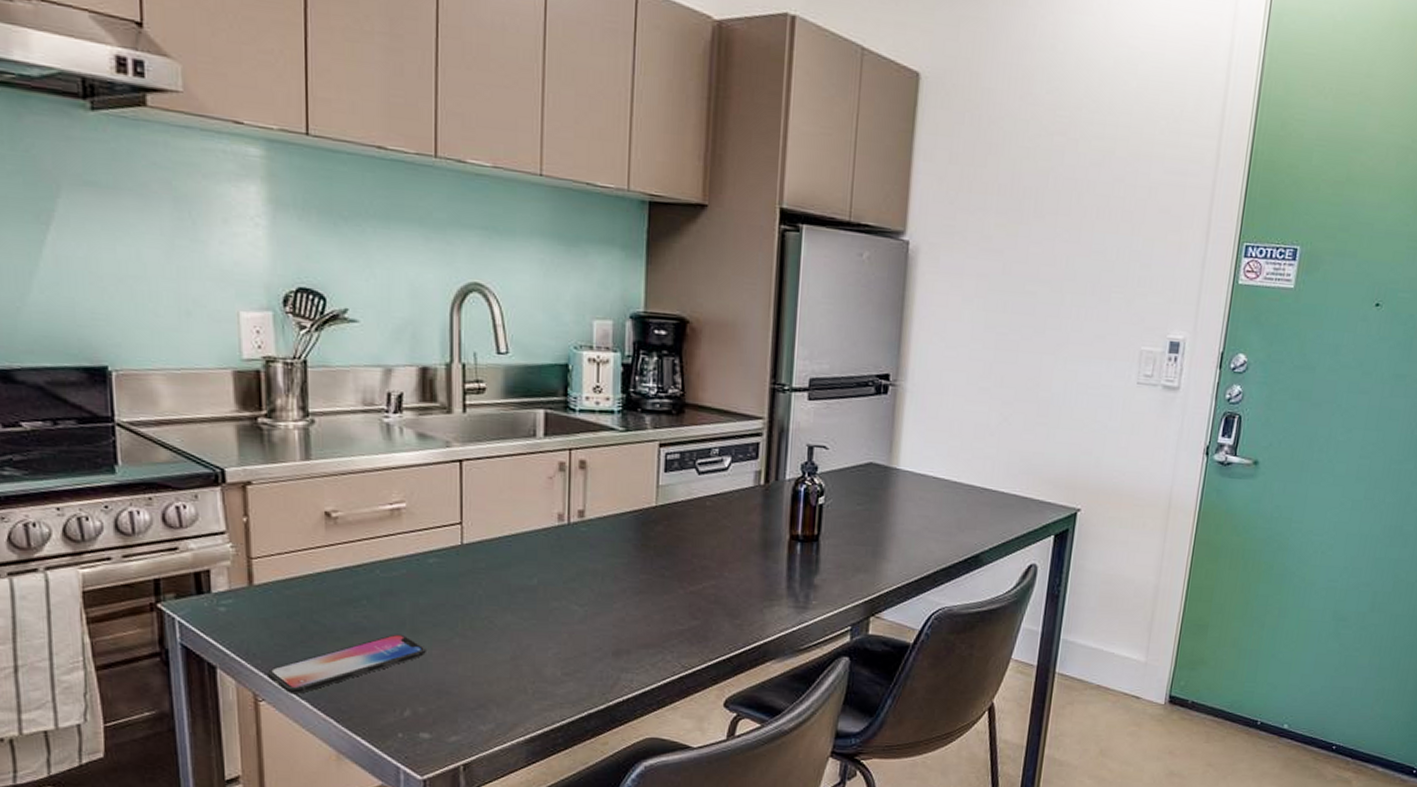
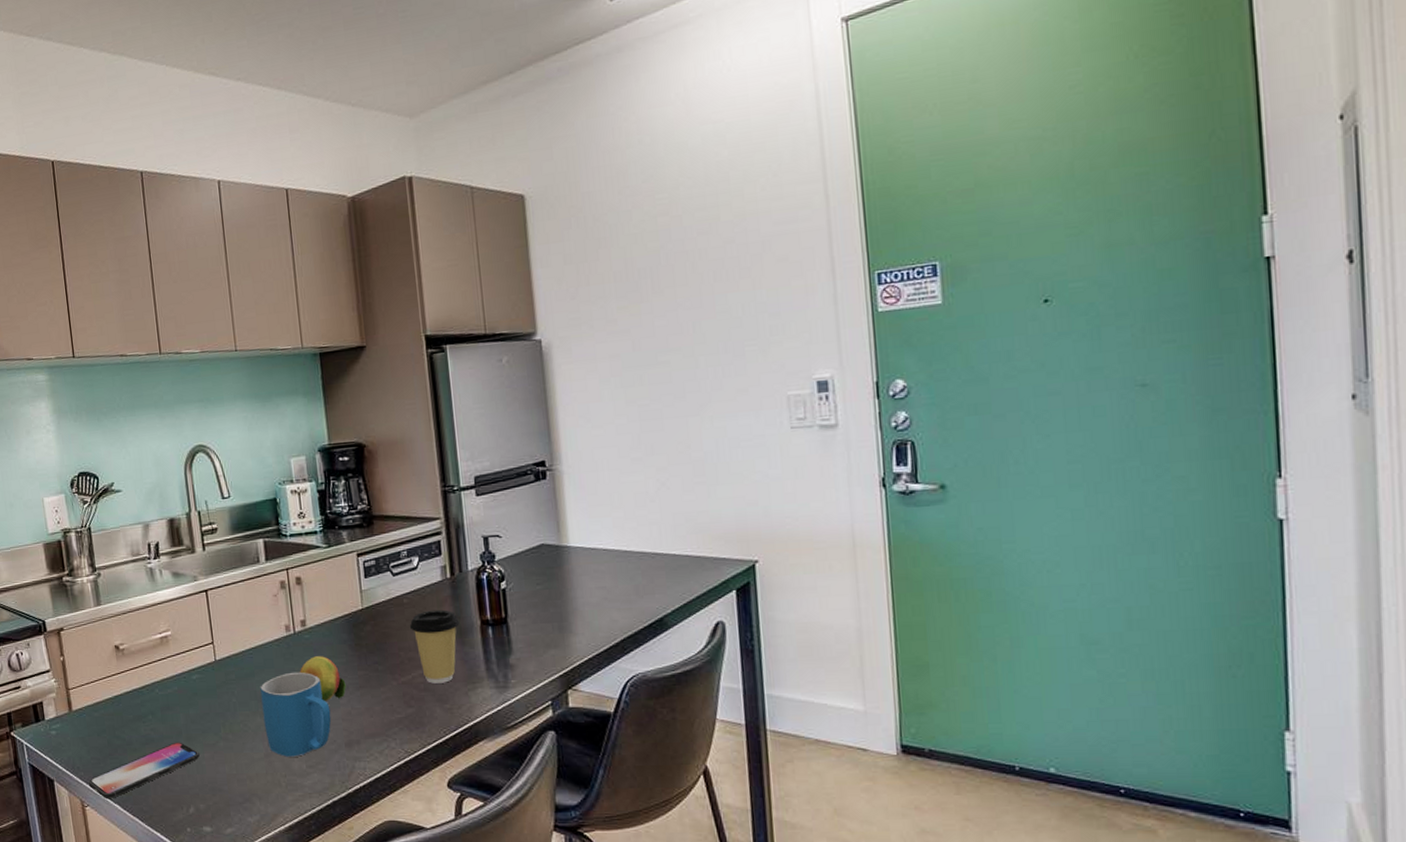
mug: none [515,567,600,662] -> present [260,672,332,757]
fruit: none [568,552,623,605] -> present [299,656,346,702]
coffee cup: none [708,517,766,597] -> present [409,609,460,684]

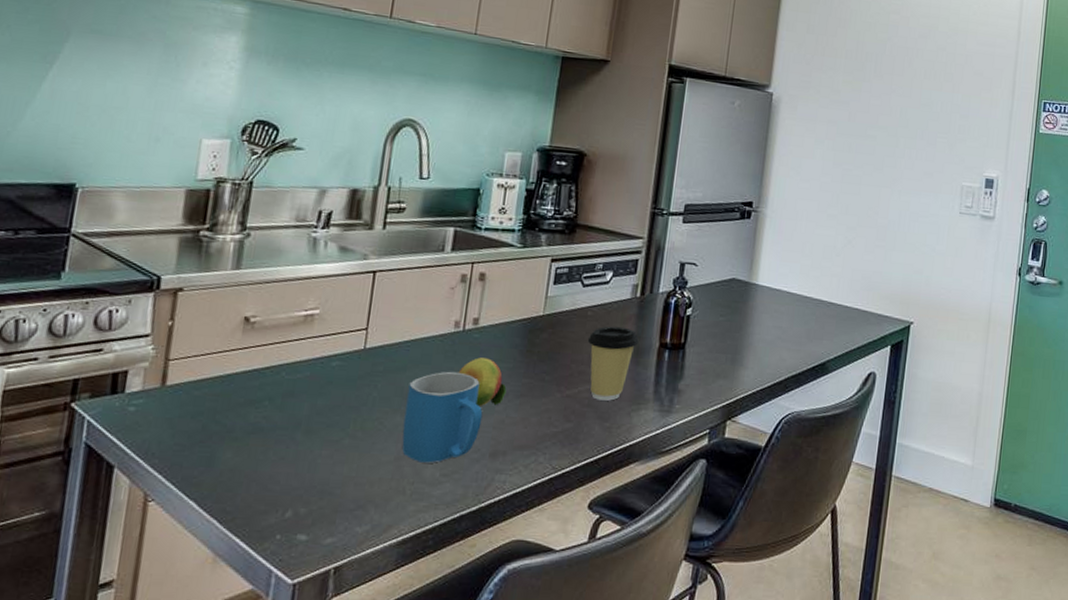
smartphone: present [88,742,200,800] -> none [160,434,317,495]

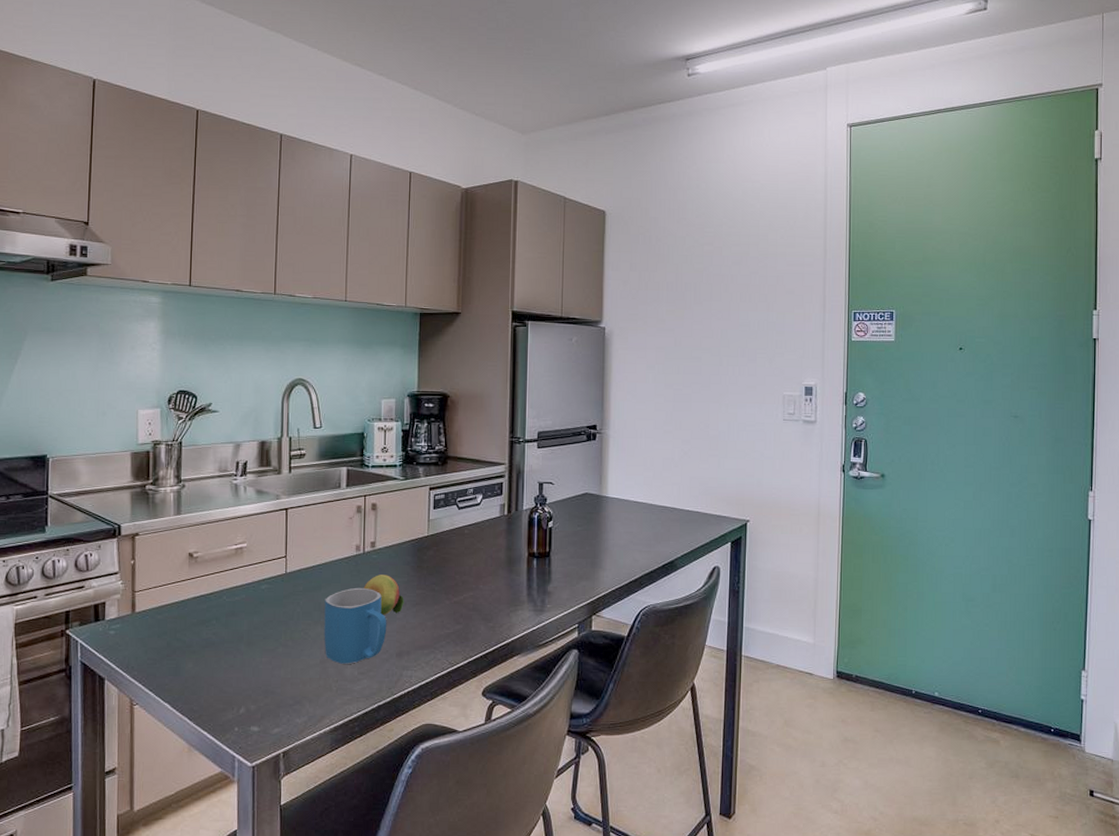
coffee cup: present [587,326,639,401] -> none [467,541,510,604]

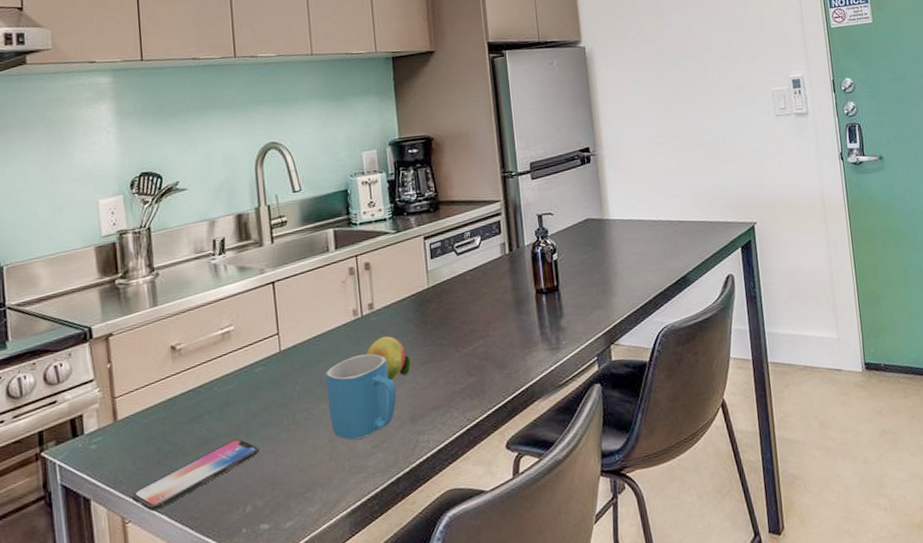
smartphone: none [140,646,258,699] -> present [131,438,259,512]

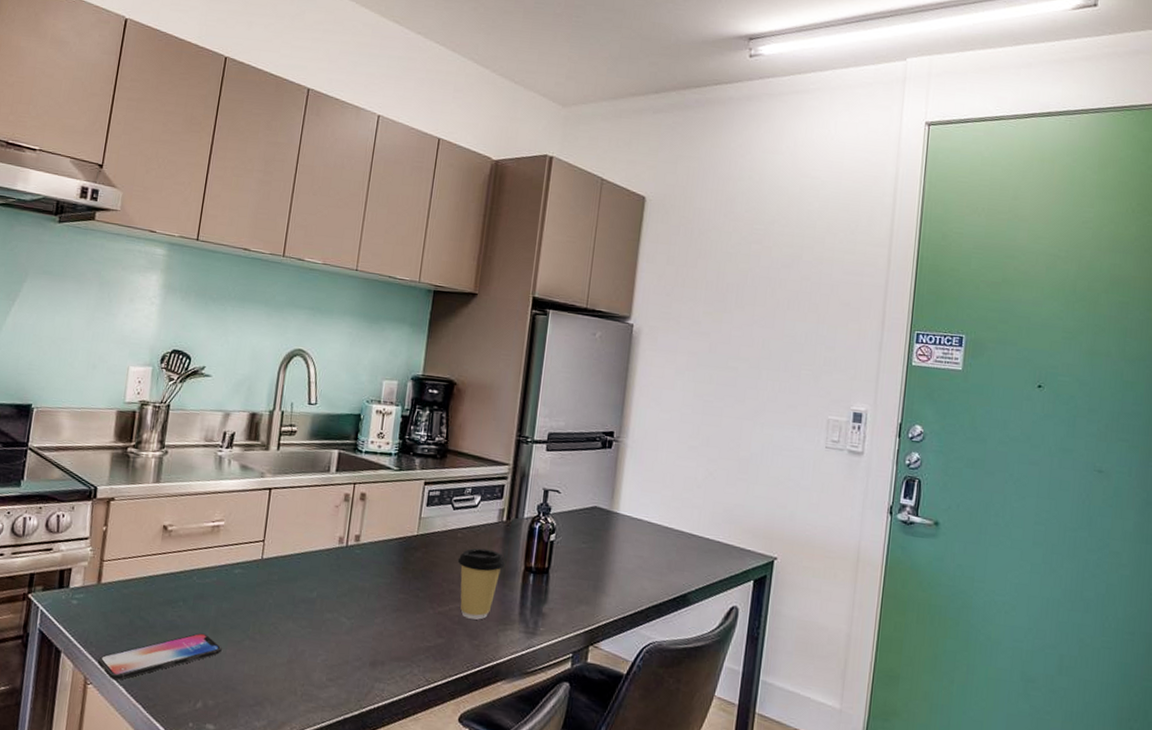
mug: present [326,353,397,440] -> none [293,583,364,668]
fruit: present [366,336,412,381] -> none [342,572,385,619]
coffee cup: none [471,282,517,352] -> present [457,548,505,620]

